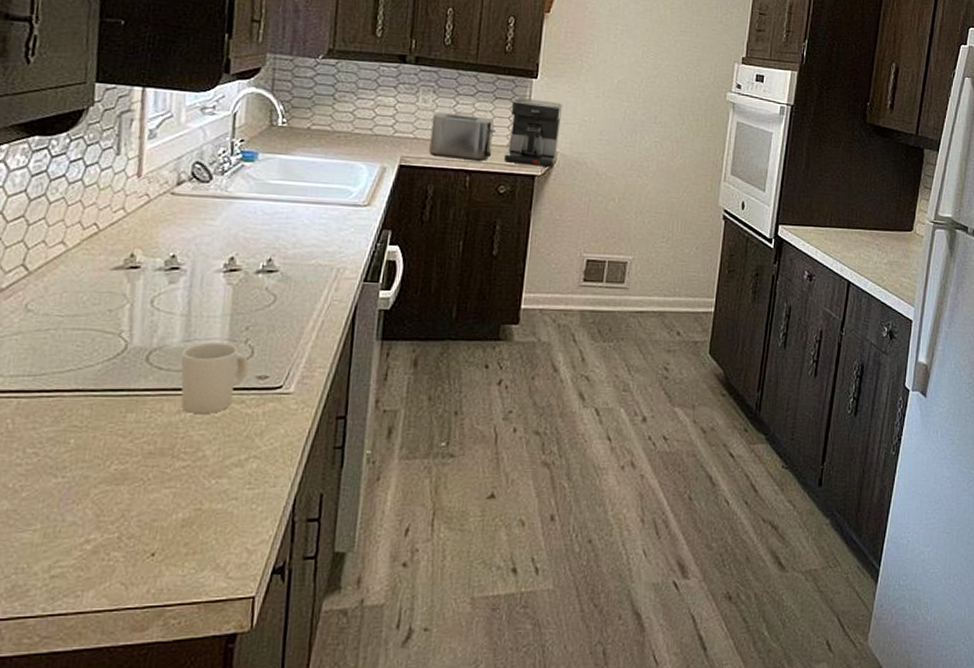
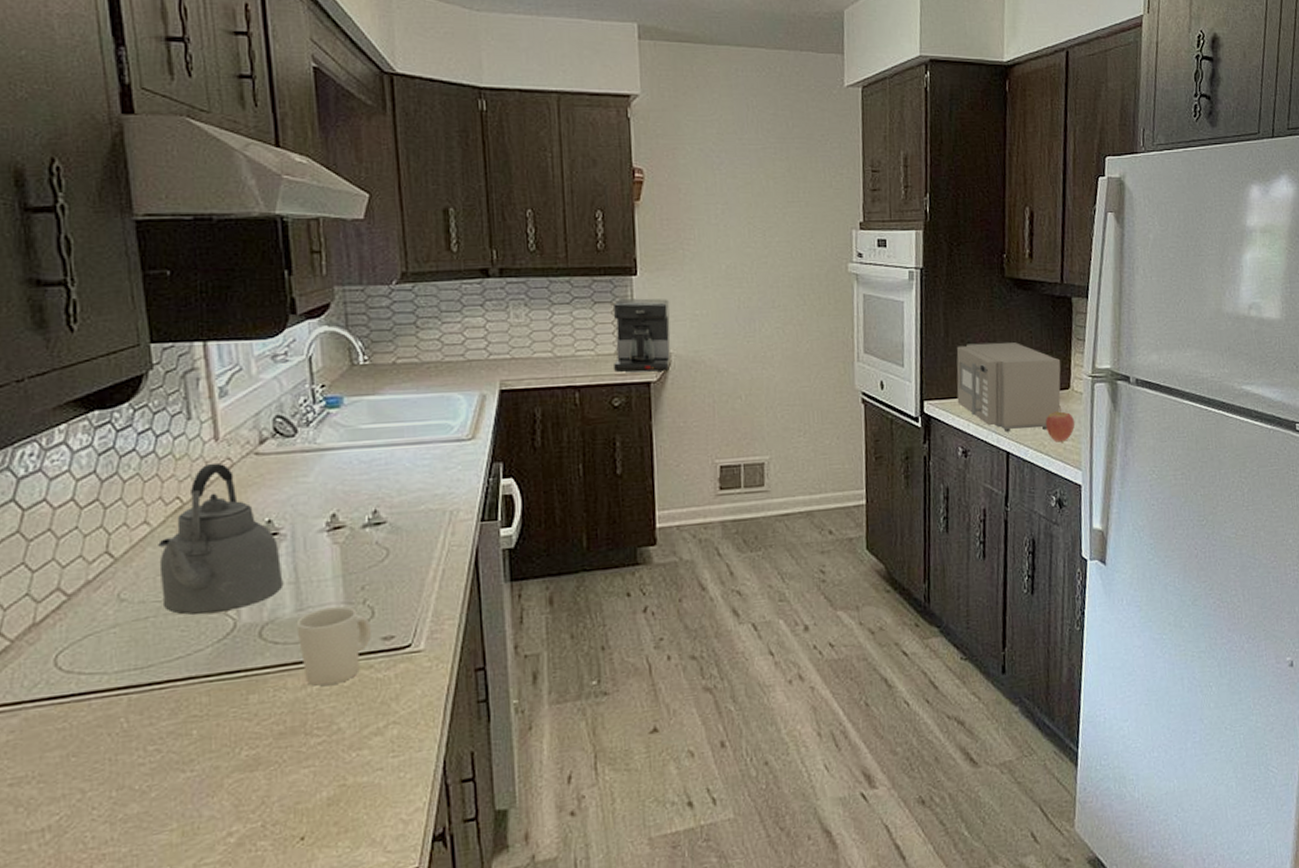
kettle: none [65,196,178,334] -> present [158,462,284,616]
toaster: present [429,112,496,162] -> none [528,325,600,376]
microwave: none [809,178,907,266] -> present [956,342,1061,432]
fruit: none [886,245,914,279] -> present [1045,406,1075,442]

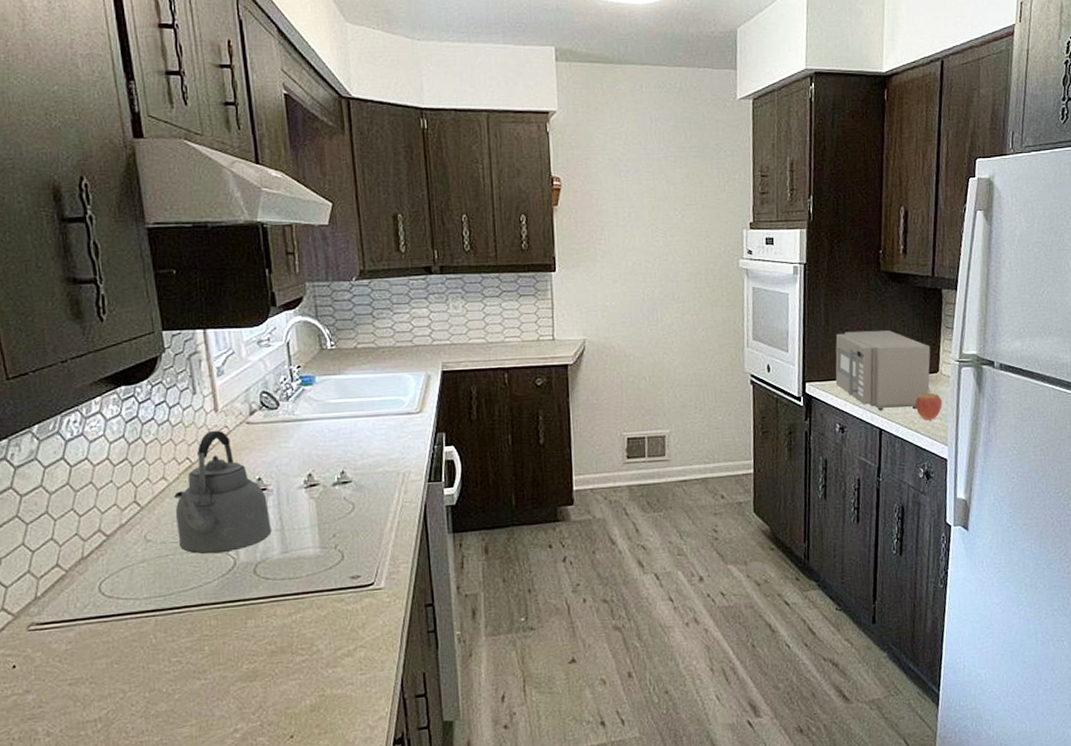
mug: present [296,606,371,686] -> none [282,550,342,614]
coffee maker: present [614,298,672,372] -> none [536,291,586,356]

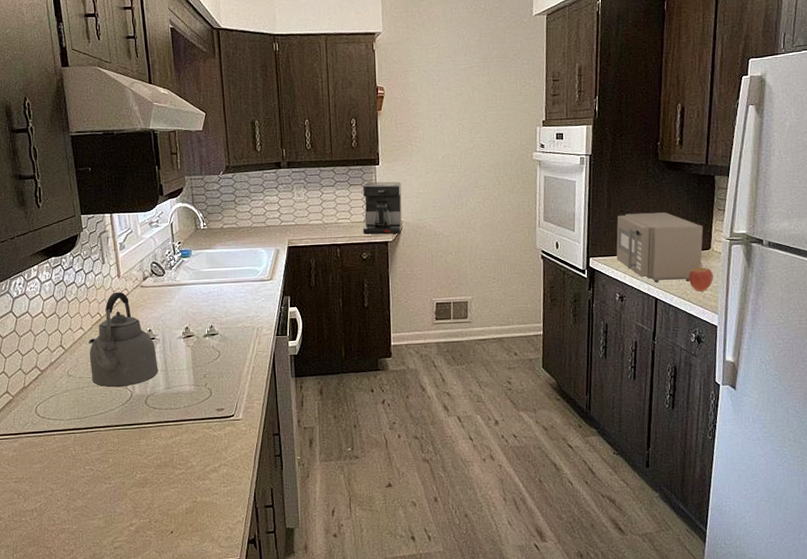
coffee maker: none [536,291,586,356] -> present [363,181,403,235]

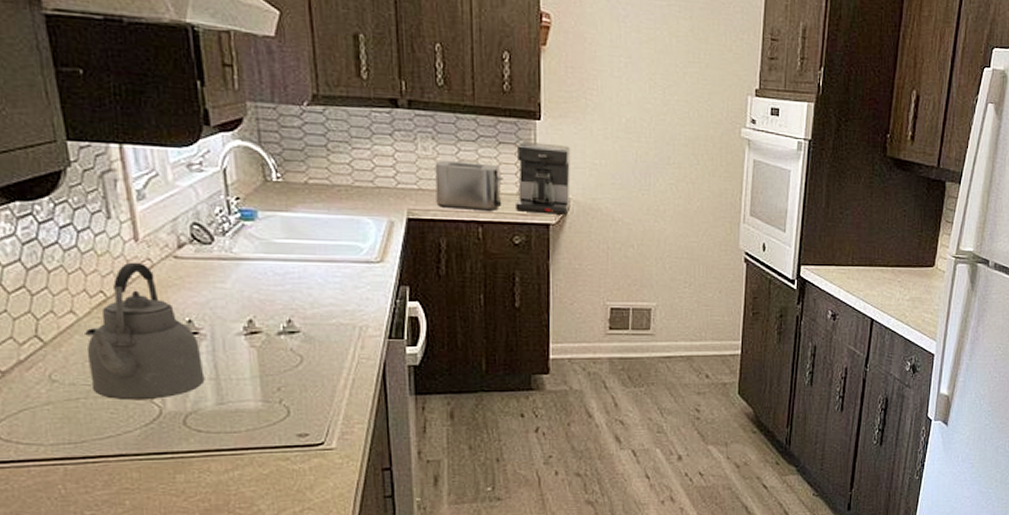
toaster: none [306,201,354,237] -> present [435,160,503,212]
microwave: present [616,212,704,283] -> none [831,216,929,303]
fruit: present [688,263,714,292] -> none [908,281,936,314]

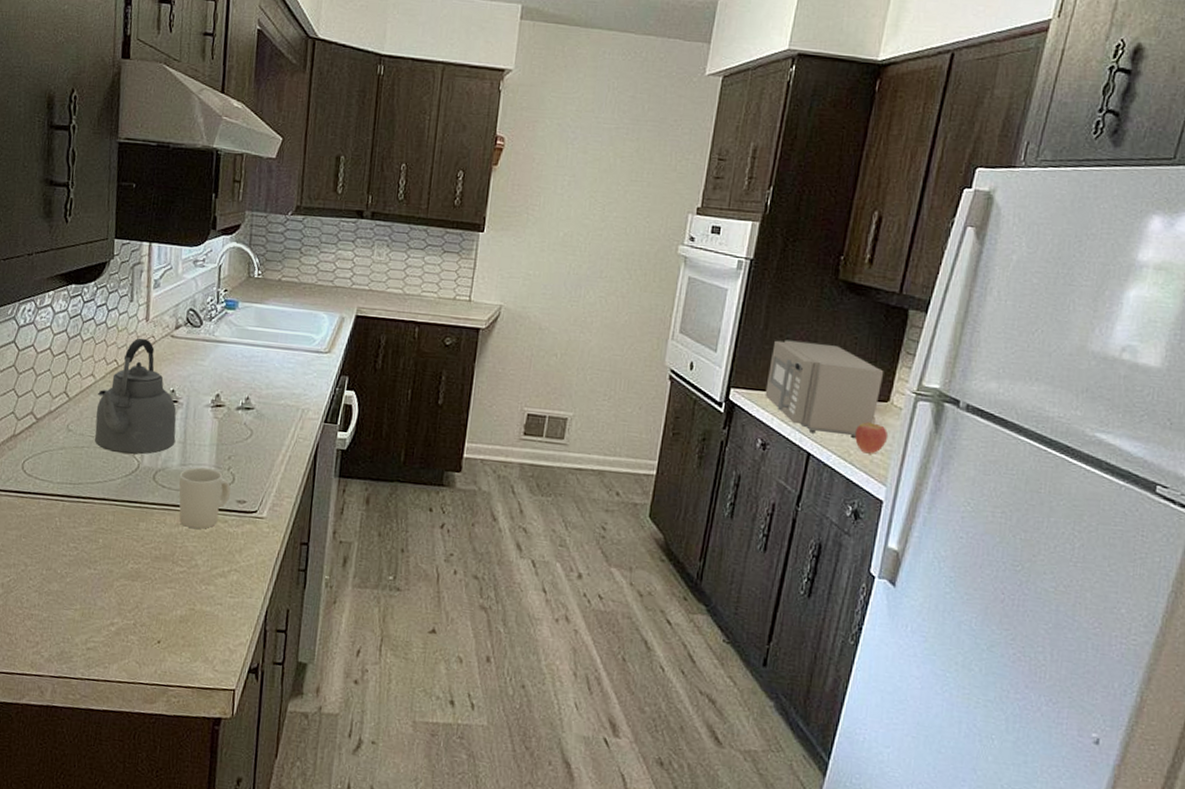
mug: none [217,404,287,471] -> present [178,467,231,529]
toaster: present [435,160,503,212] -> none [382,265,443,314]
coffee maker: present [516,142,571,215] -> none [451,251,508,321]
microwave: none [831,216,929,303] -> present [765,340,884,439]
fruit: none [908,281,936,314] -> present [854,417,889,454]

